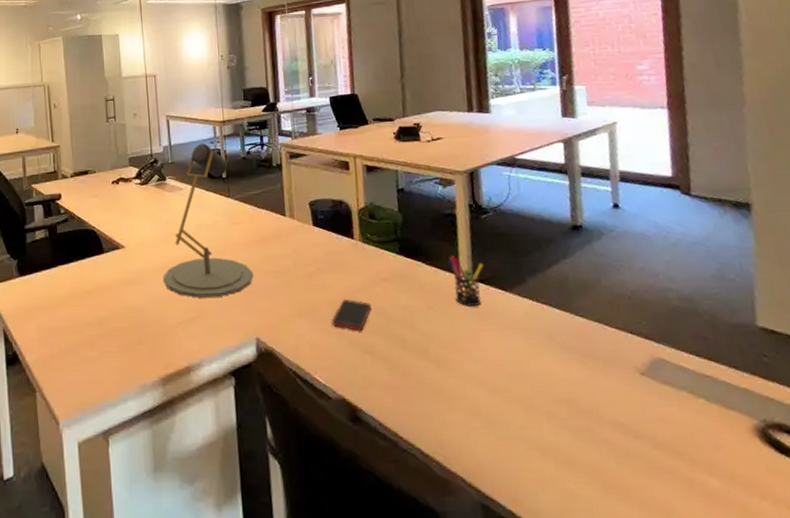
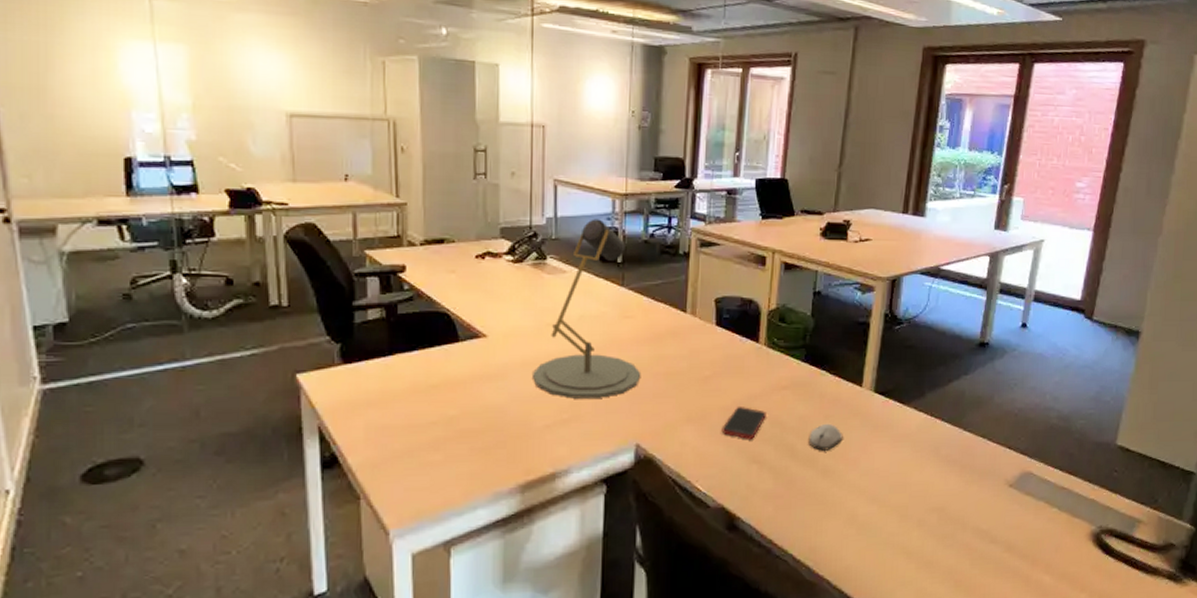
computer mouse: none [416,312,450,340] -> present [808,423,843,451]
pen holder: present [447,256,484,306] -> none [852,366,888,418]

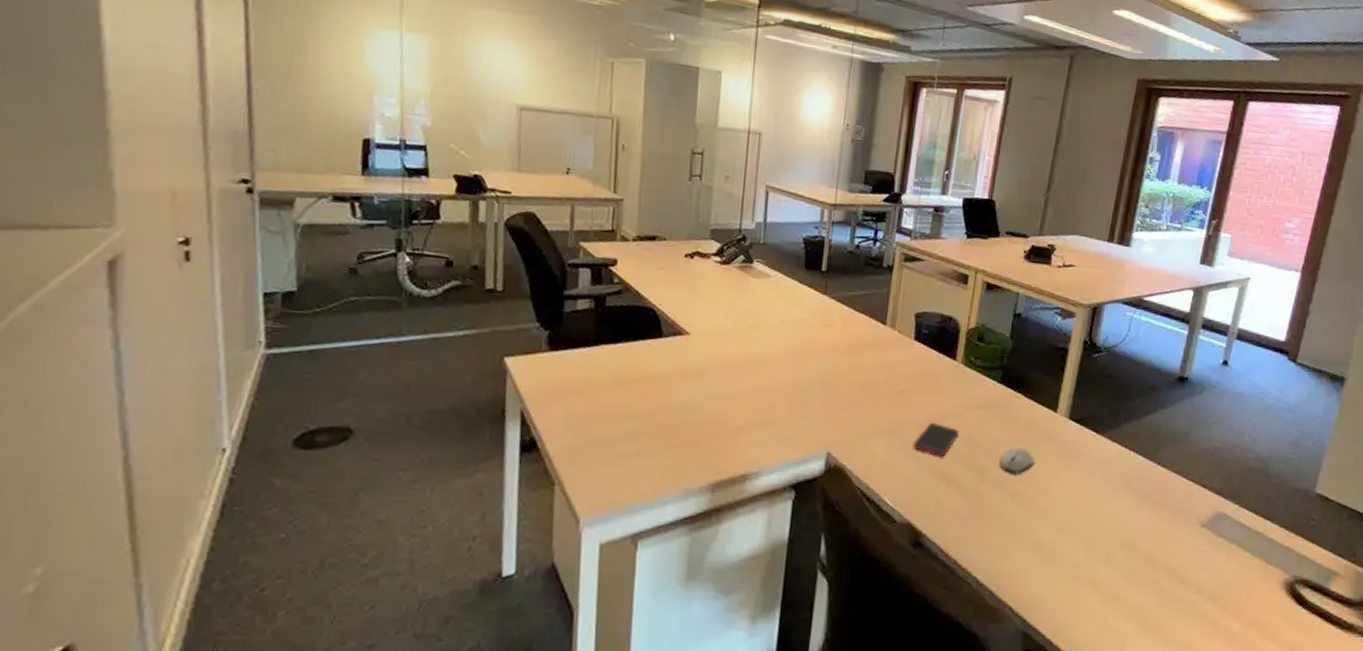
desk lamp: present [533,219,641,399] -> none [731,226,838,404]

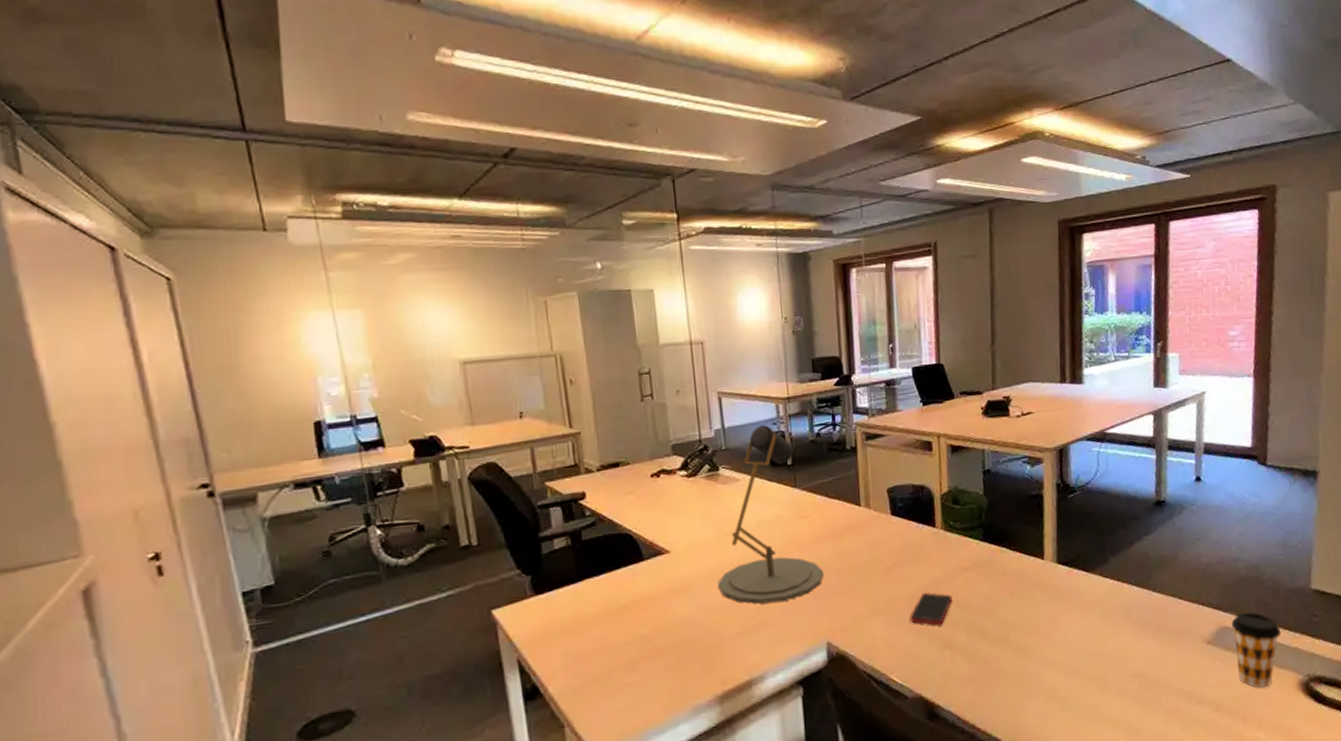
desk lamp: none [731,226,838,404] -> present [718,425,824,604]
computer mouse: present [999,446,1035,474] -> none [997,600,1032,629]
coffee cup: none [1225,502,1277,579] -> present [1231,612,1282,688]

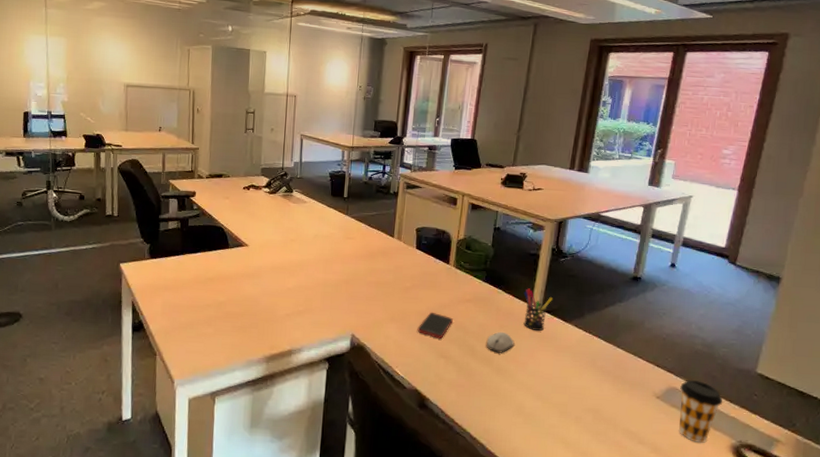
desk lamp: present [718,425,824,604] -> none [279,164,358,297]
computer mouse: none [997,600,1032,629] -> present [486,331,515,353]
pen holder: none [1032,539,1069,591] -> present [523,288,553,331]

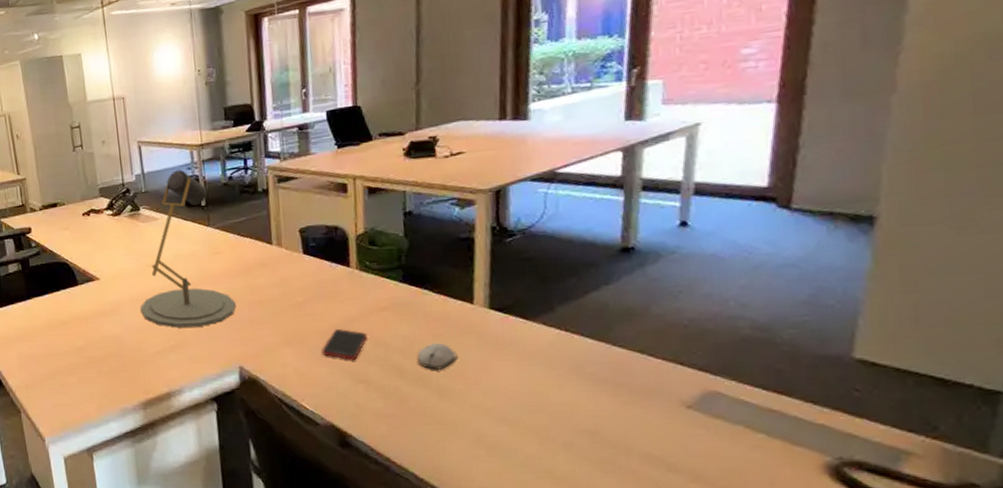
desk lamp: none [279,164,358,297] -> present [140,169,237,328]
pen holder: present [523,288,553,331] -> none [459,283,504,336]
coffee cup: present [678,379,723,443] -> none [723,377,801,464]

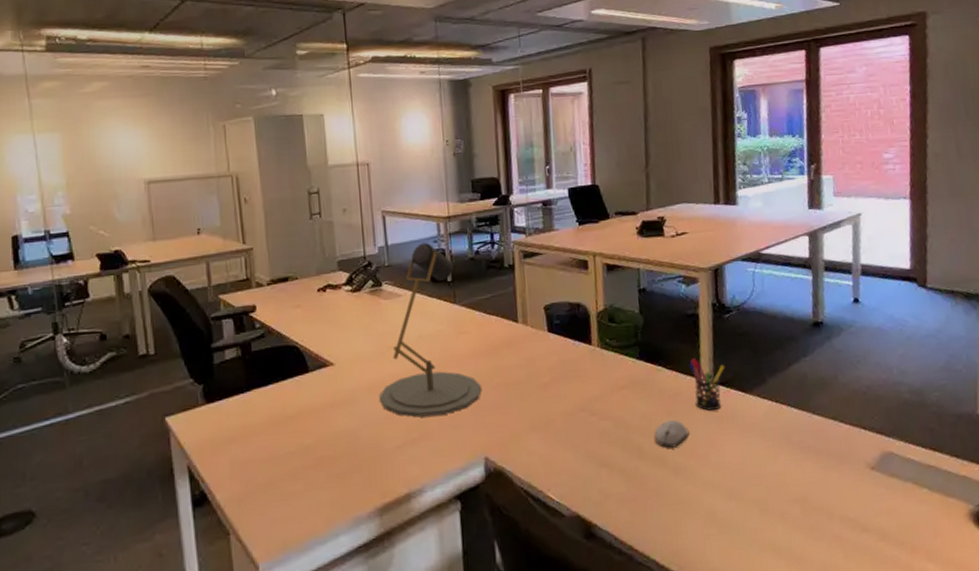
cell phone: present [321,329,367,360] -> none [566,410,609,443]
pen holder: none [459,283,504,336] -> present [688,358,726,411]

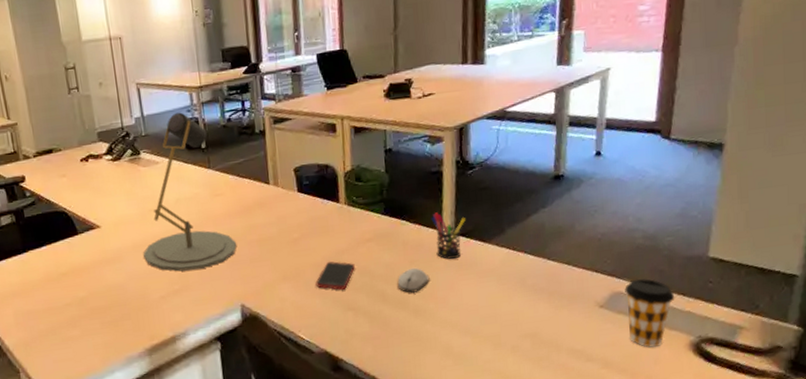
cell phone: none [566,410,609,443] -> present [315,261,355,290]
coffee cup: none [895,437,949,517] -> present [625,278,675,348]

